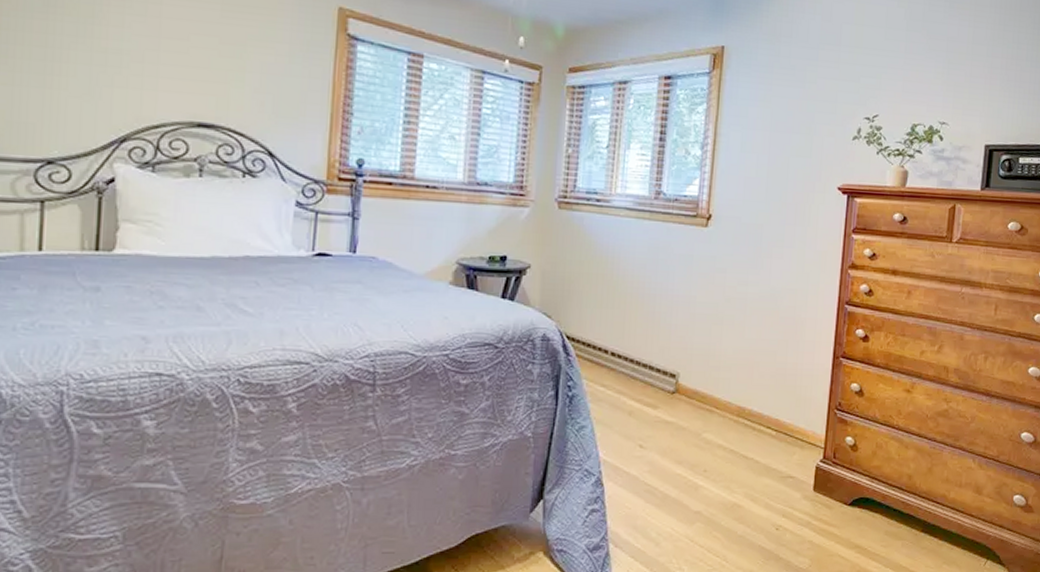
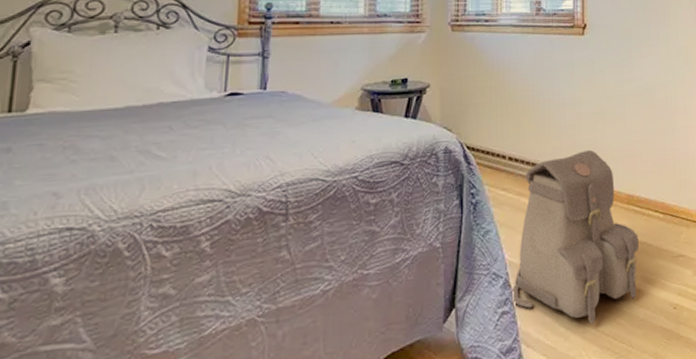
backpack: none [602,354,746,534] -> present [511,149,639,324]

